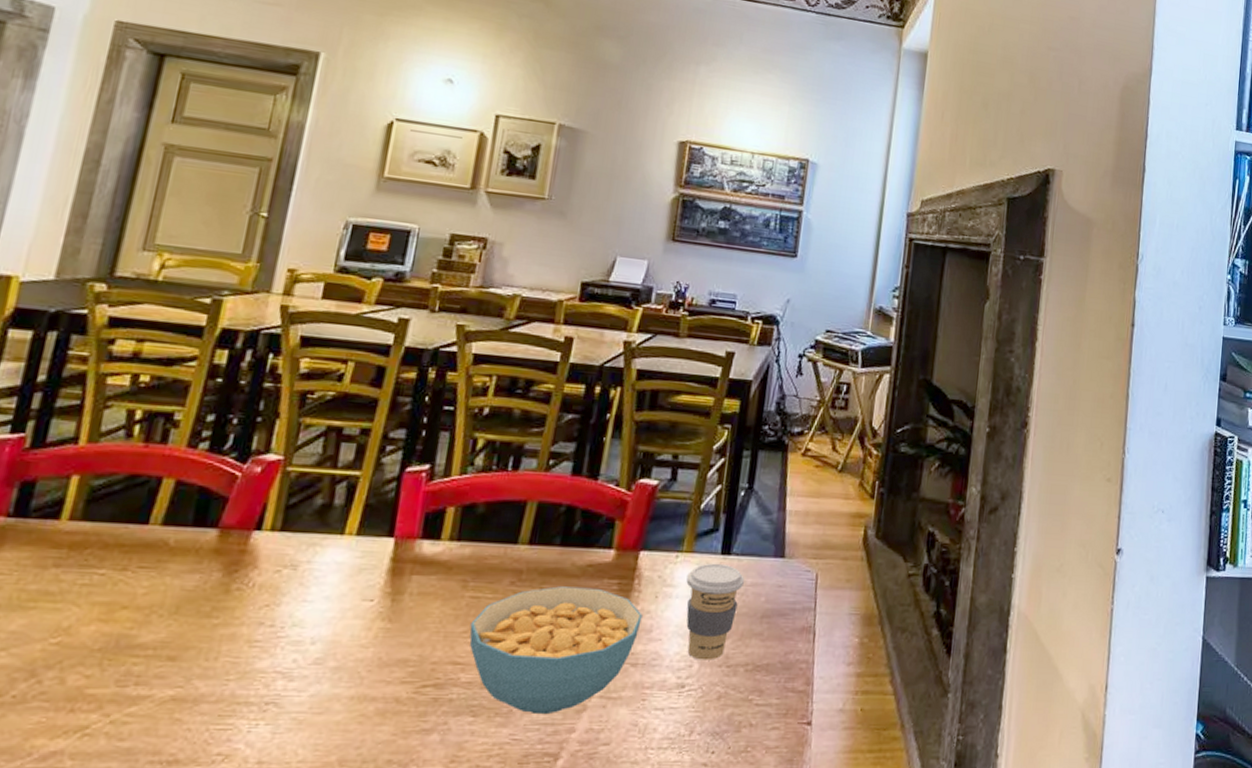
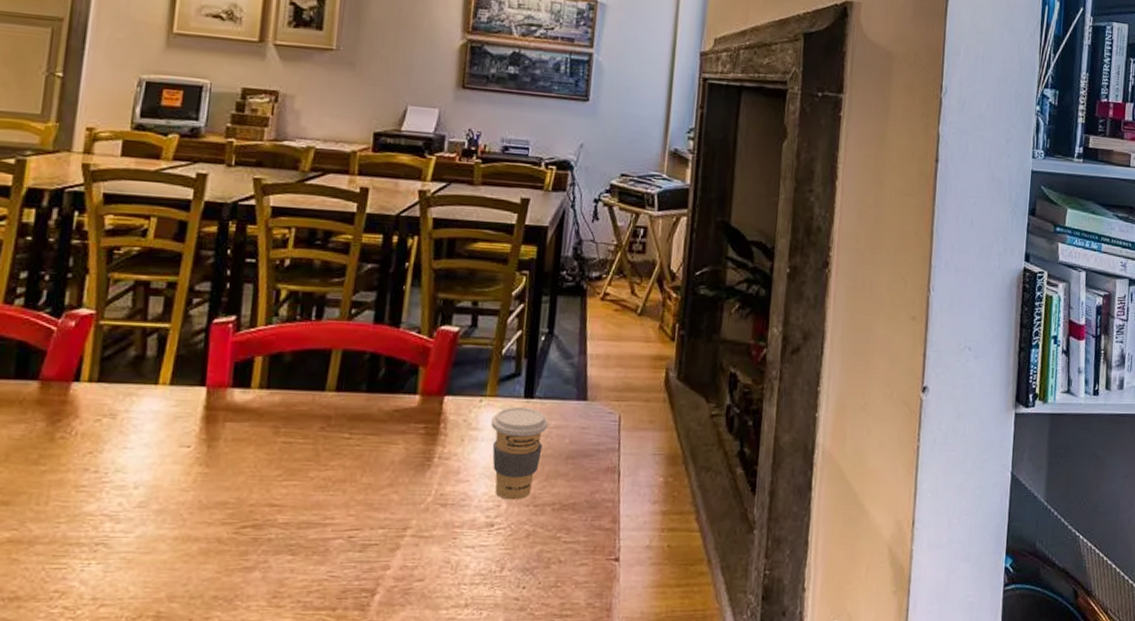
cereal bowl: present [469,586,642,715] -> none [283,431,450,553]

